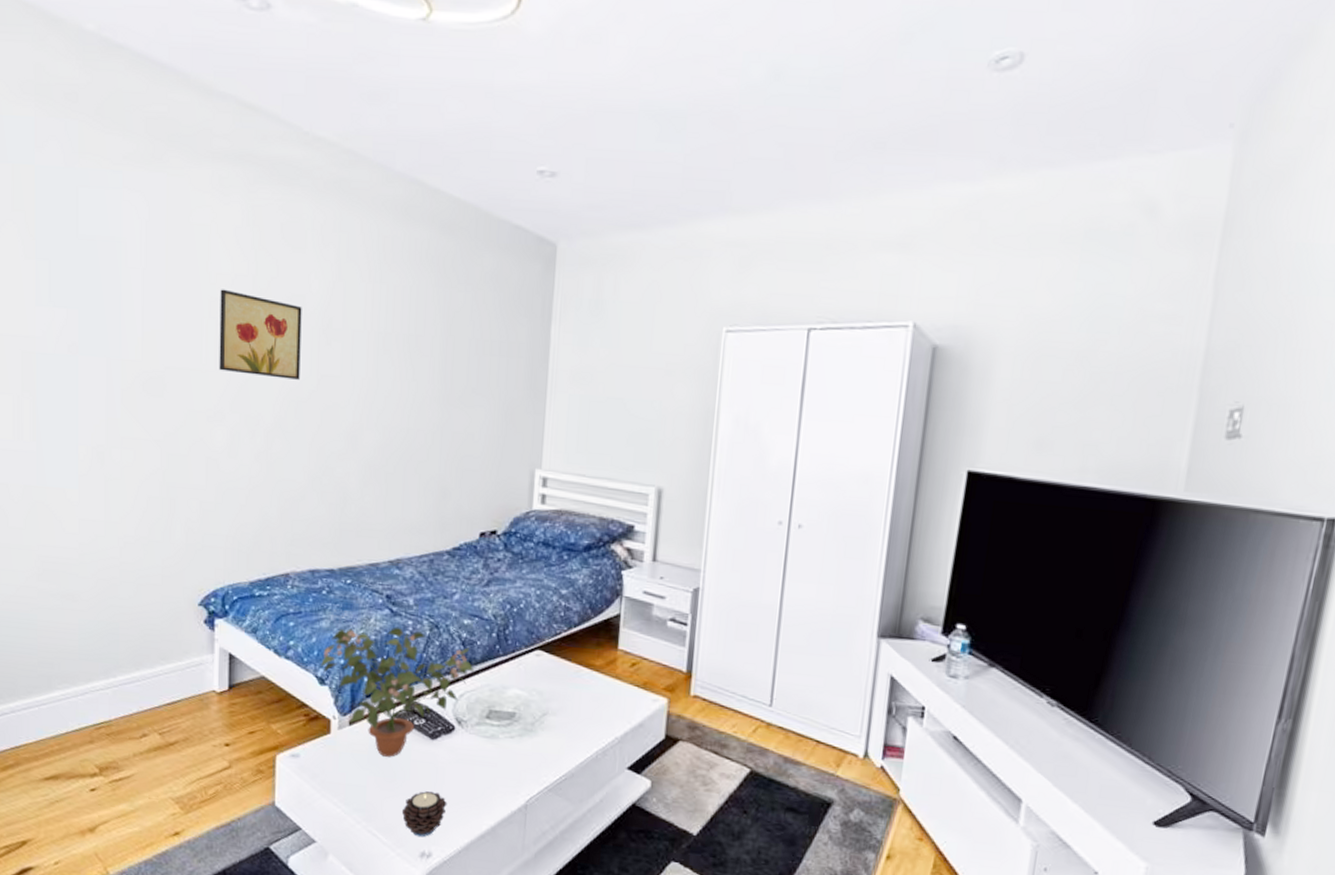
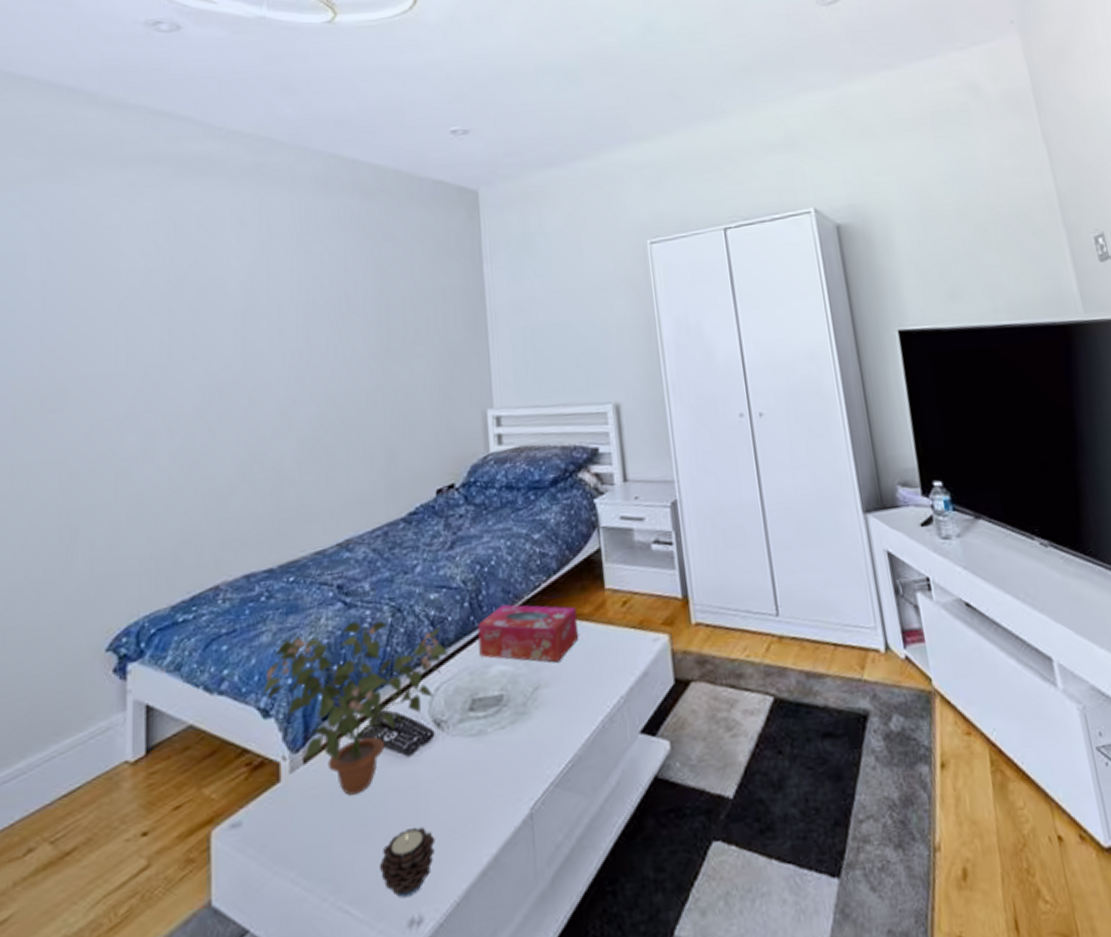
wall art: present [219,289,302,380] -> none [130,285,223,370]
tissue box: none [500,642,590,699] -> present [478,604,579,663]

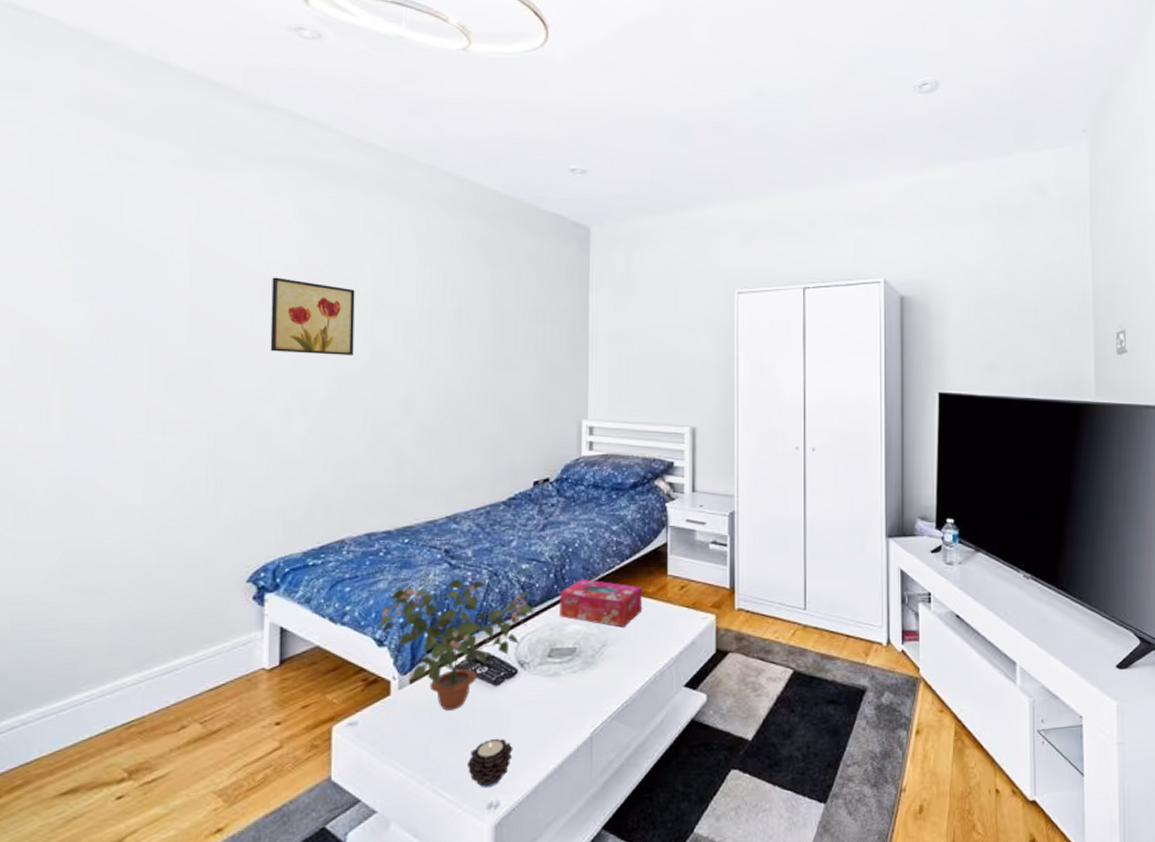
wall art: none [130,285,223,370] -> present [270,277,355,355]

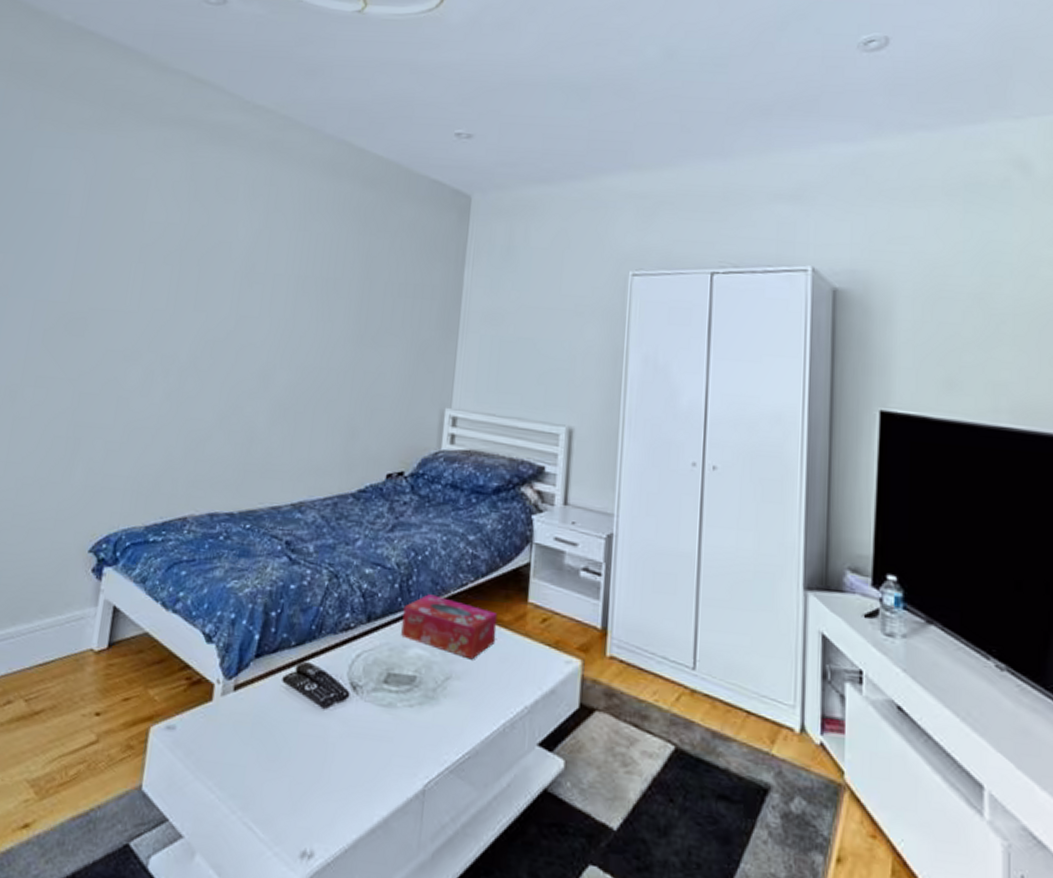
wall art: present [270,277,355,355] -> none [141,236,228,320]
potted plant: present [379,579,534,711] -> none [210,576,374,730]
candle: present [466,739,513,788] -> none [283,772,336,832]

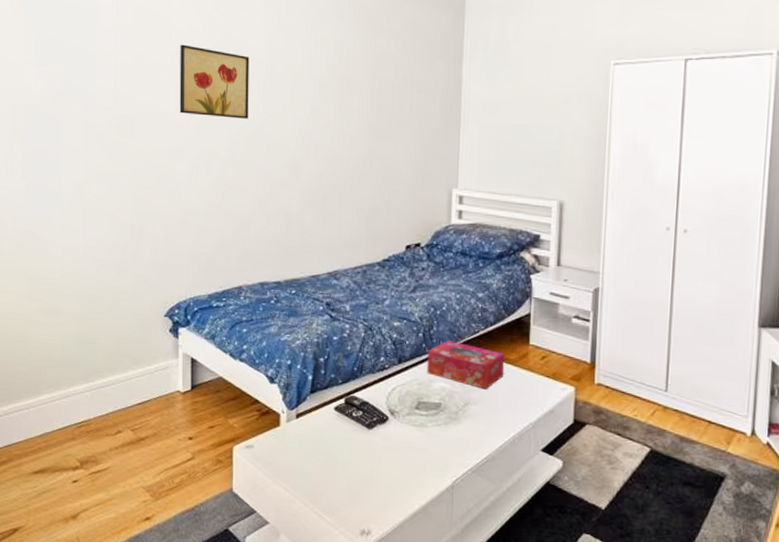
wall art: none [141,236,228,320] -> present [179,44,249,119]

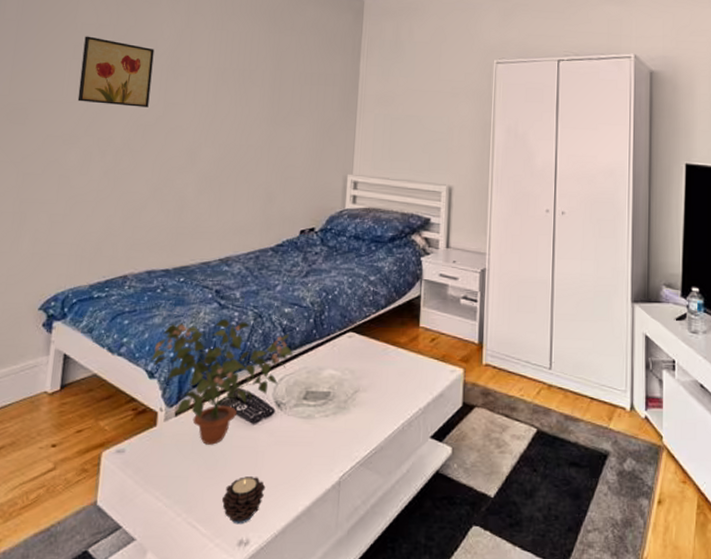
potted plant: none [271,330,404,446] -> present [151,318,294,445]
candle: none [343,475,383,517] -> present [221,476,266,525]
tissue box: present [427,340,505,390] -> none [316,326,396,375]

